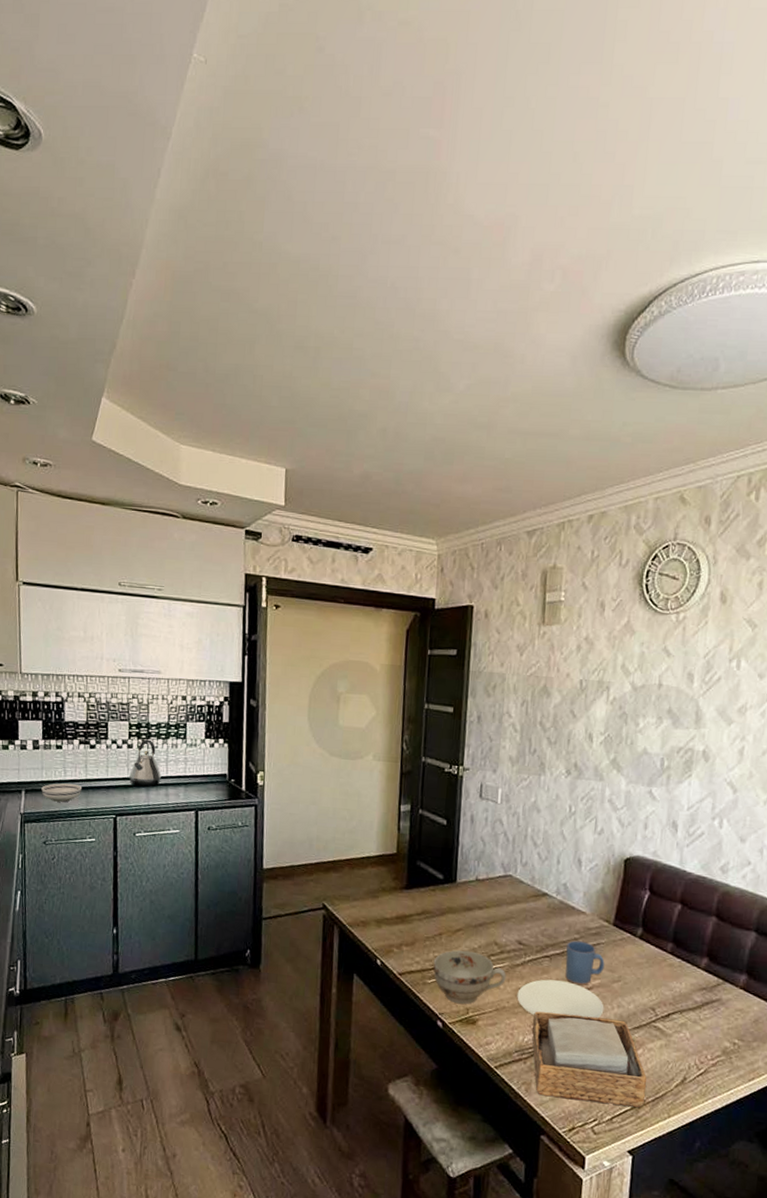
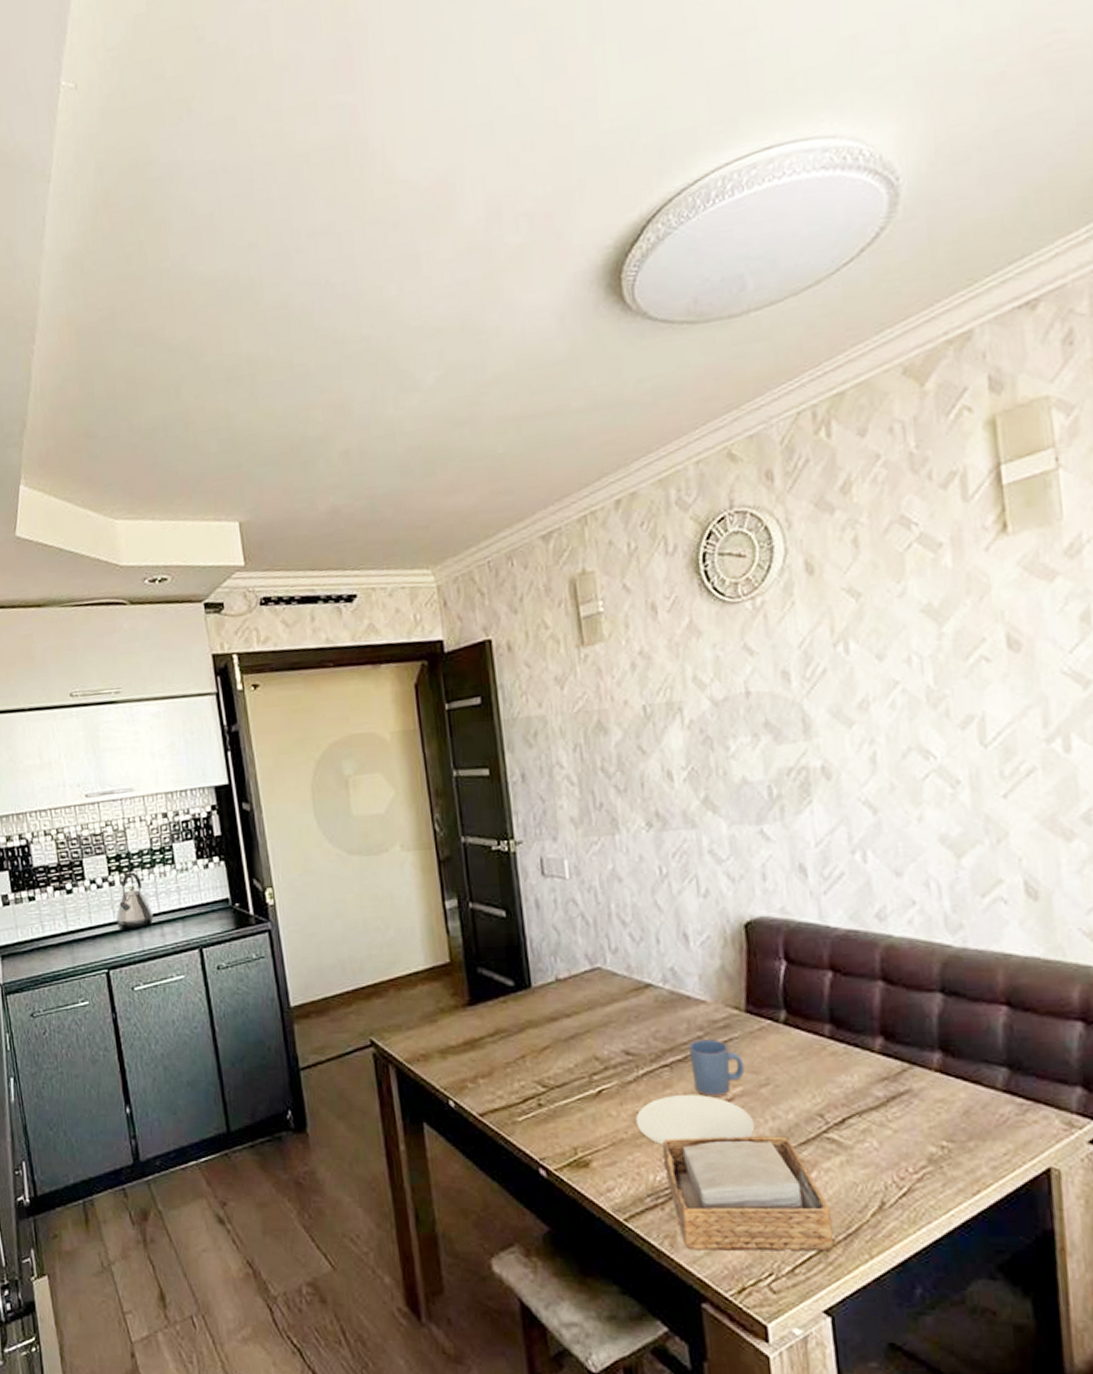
bowl: present [41,783,82,802] -> none [19,939,65,964]
teacup: present [433,950,506,1004] -> none [520,1072,618,1142]

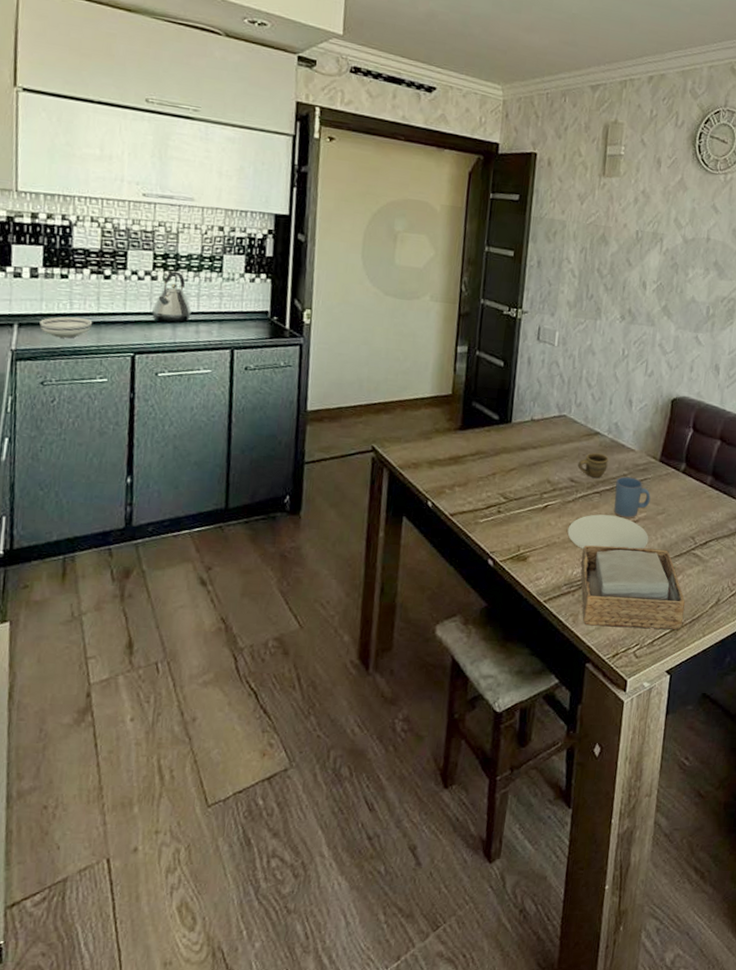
bowl: none [19,939,65,964] -> present [39,316,92,338]
cup: none [630,1012,673,1046] -> present [578,452,609,478]

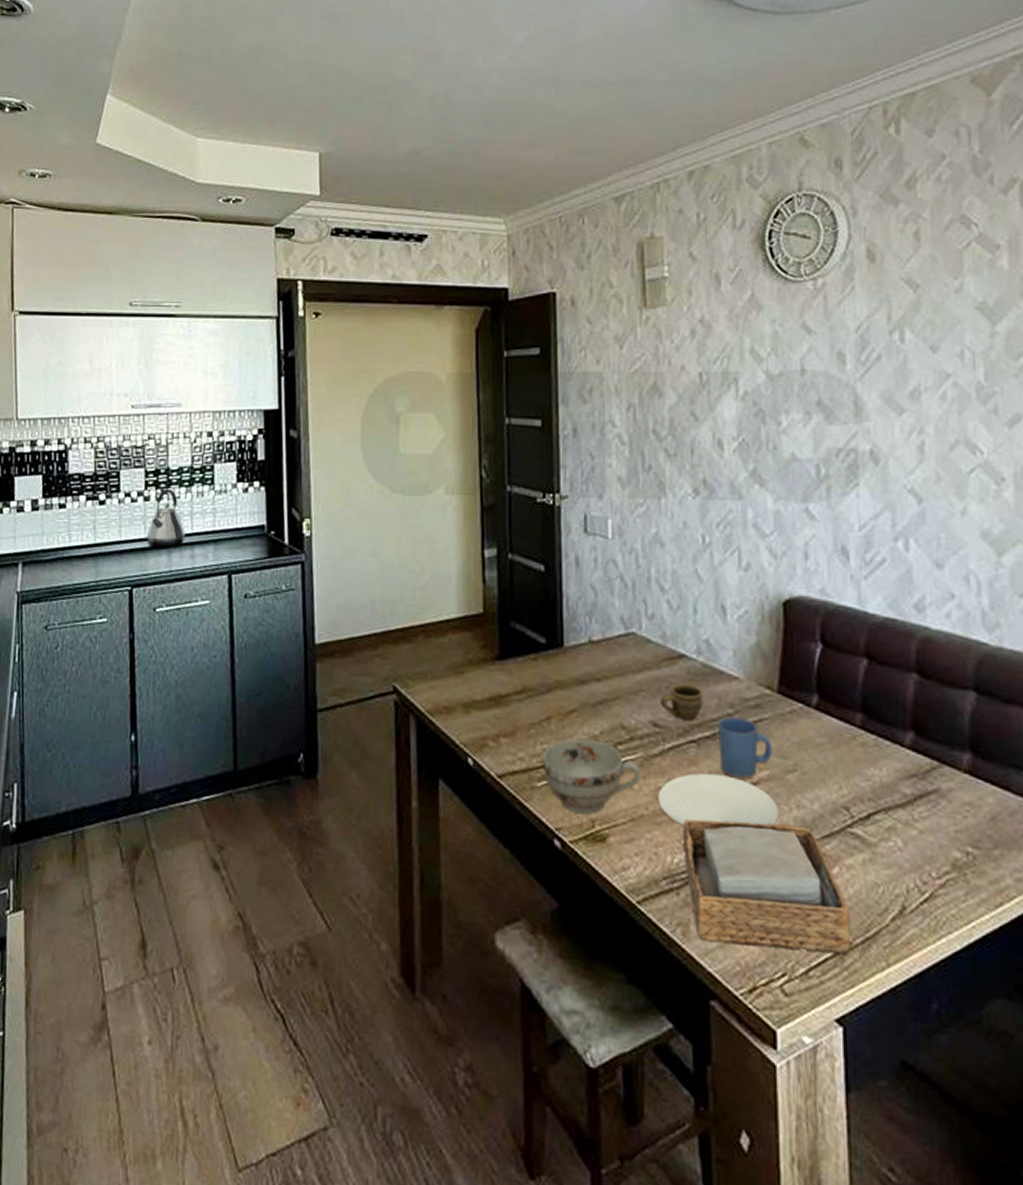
bowl: present [39,316,92,338] -> none [41,550,90,575]
teacup: none [485,489,558,542] -> present [542,738,641,814]

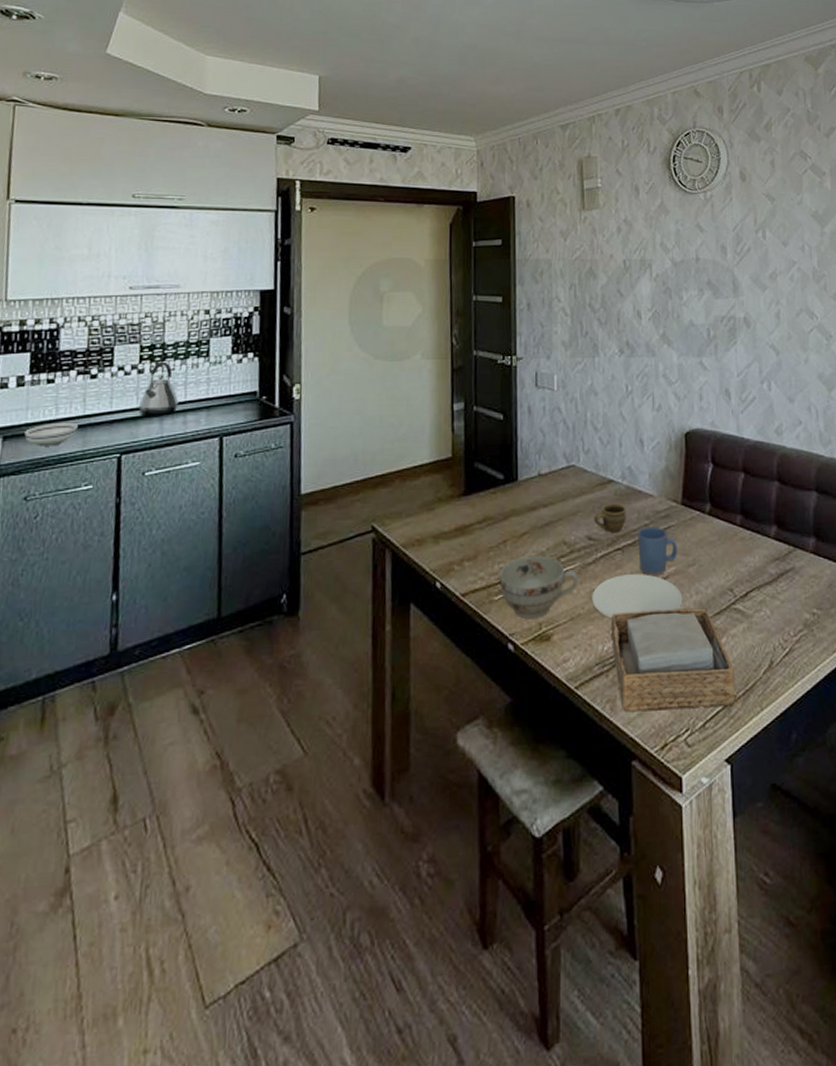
bowl: none [41,550,90,575] -> present [24,422,78,446]

